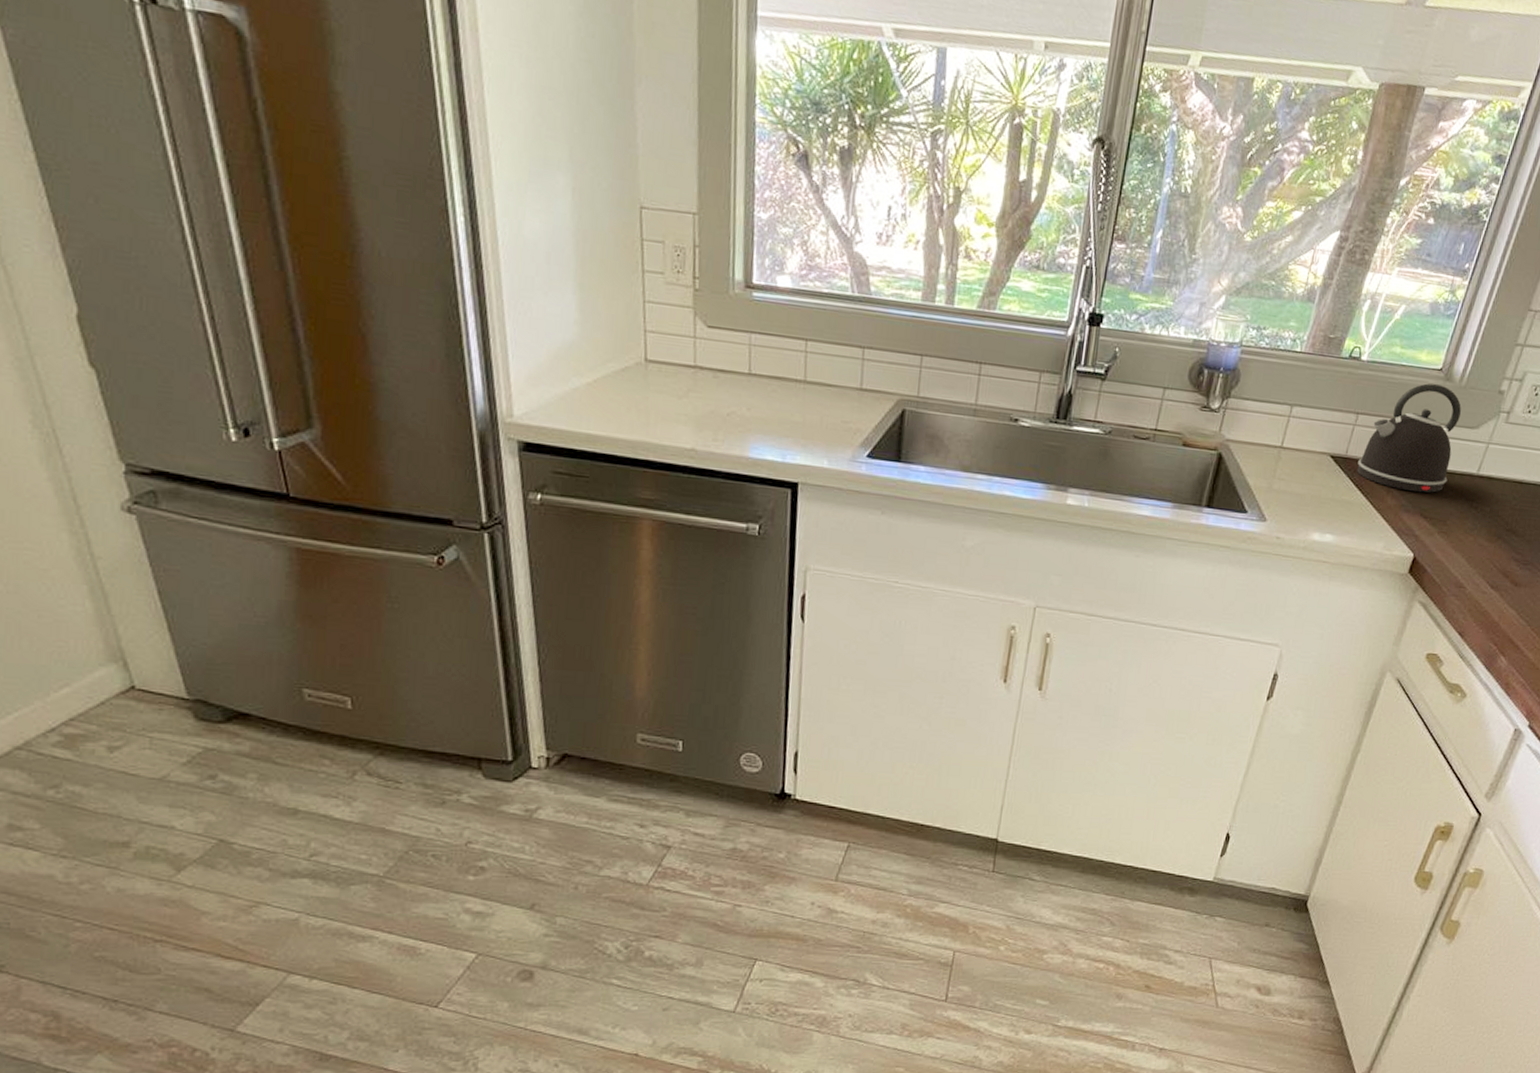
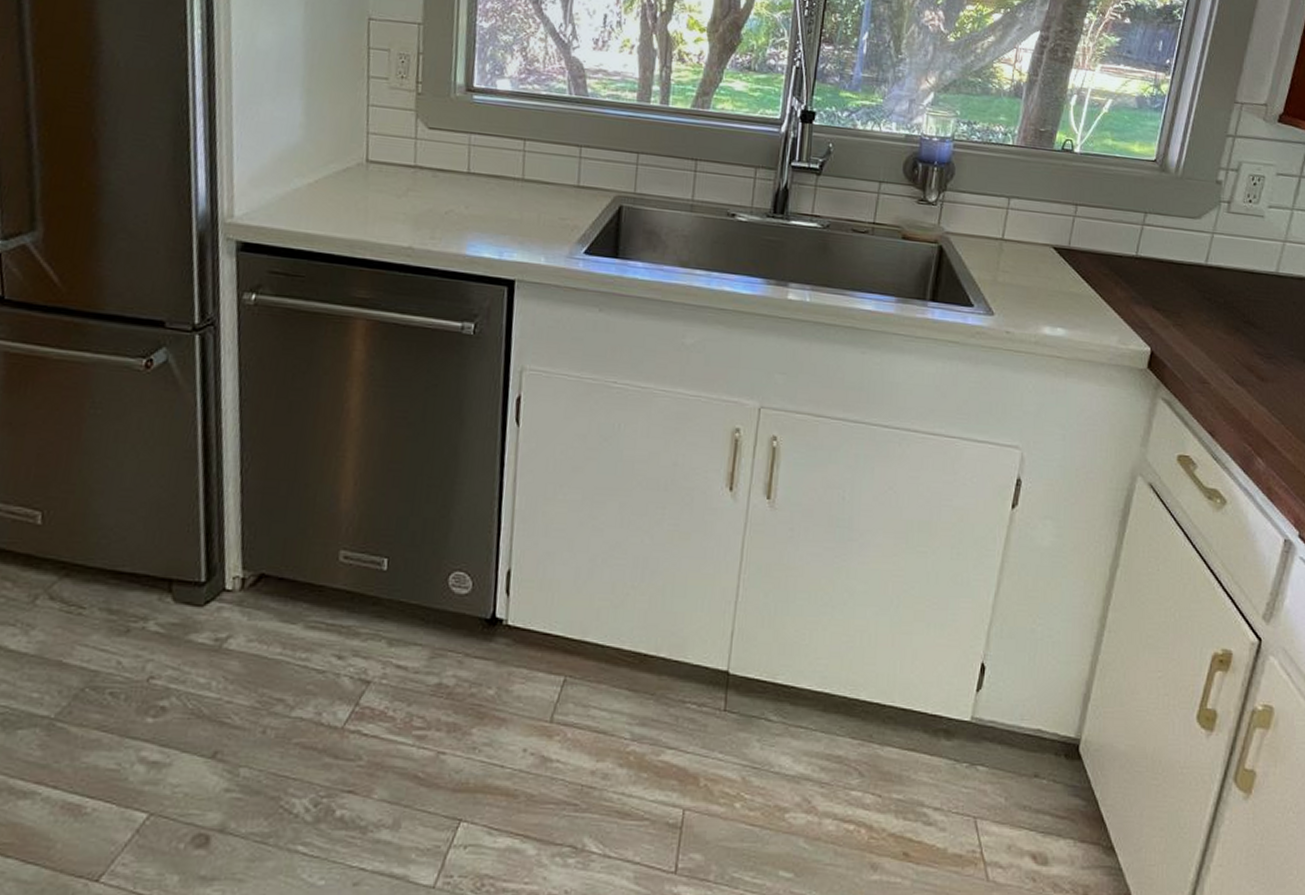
kettle: present [1357,383,1461,493] -> none [1082,174,1180,284]

